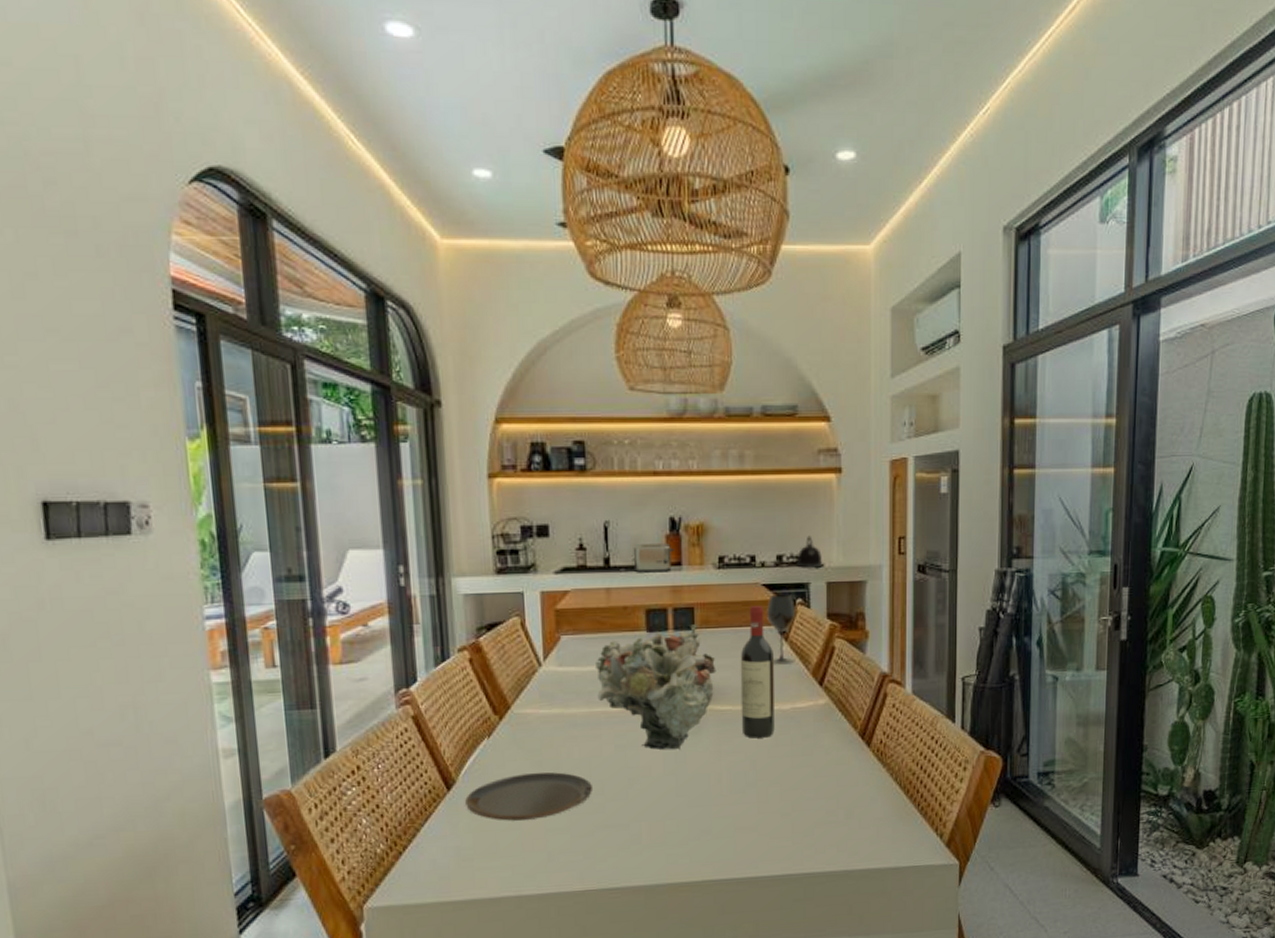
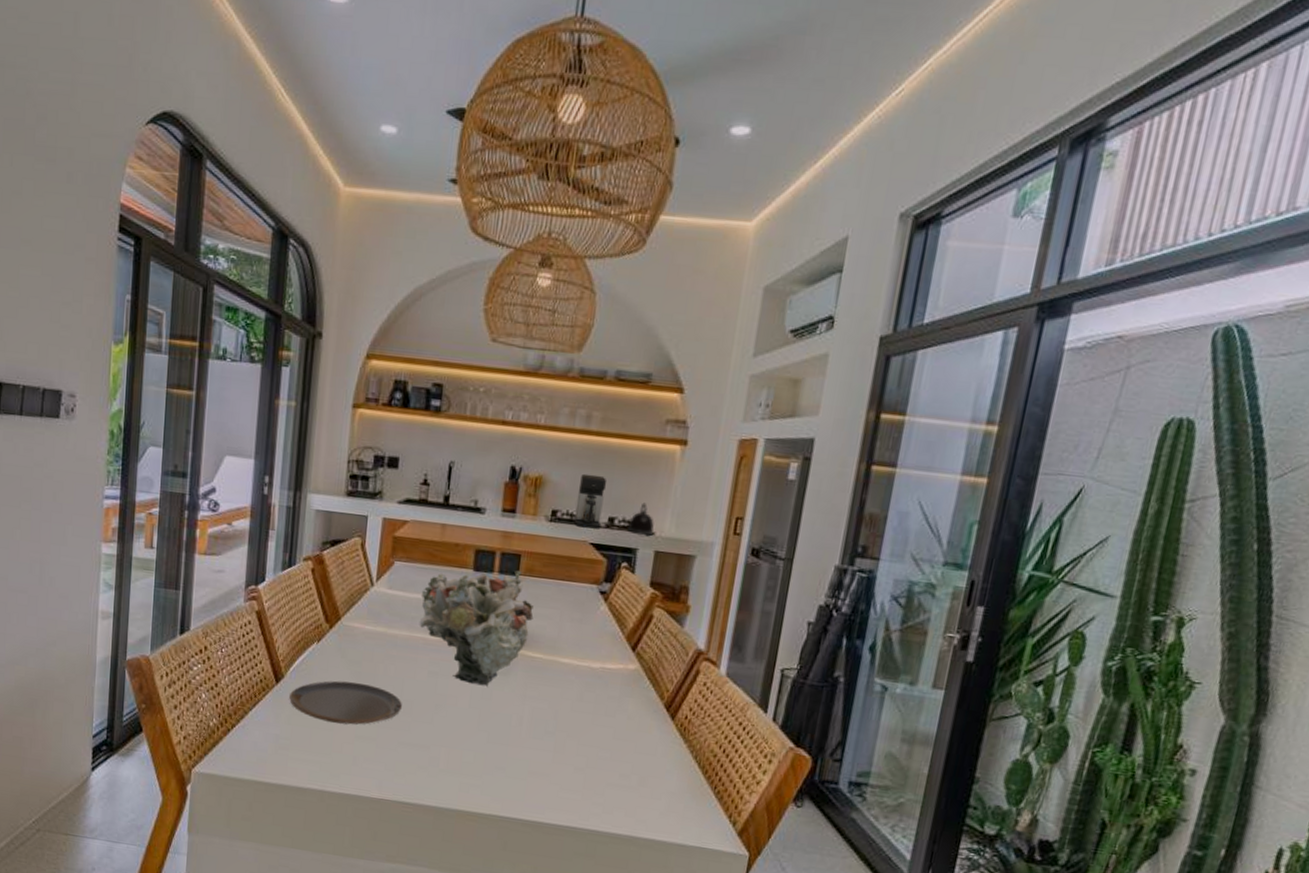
toaster: present [633,542,674,573] -> none [470,486,511,518]
wine bottle: present [740,605,775,739] -> none [548,561,592,691]
coffee maker: none [742,514,771,570] -> present [574,473,606,529]
wineglass: present [767,593,796,665] -> none [590,554,620,625]

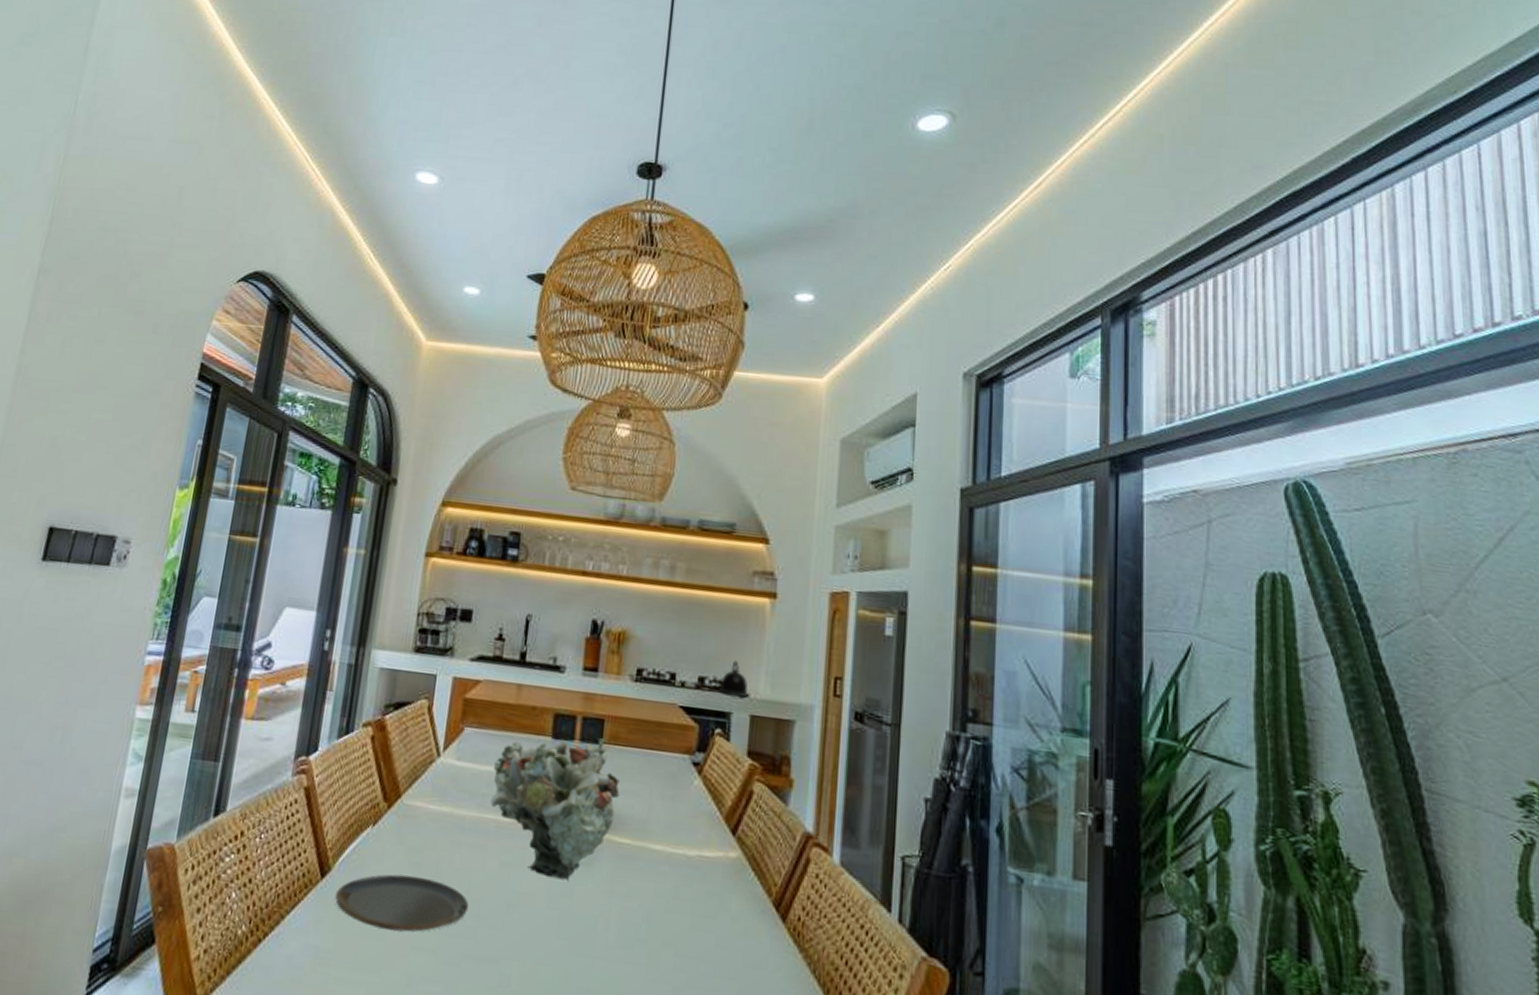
coffee maker: present [574,473,606,529] -> none [661,628,694,690]

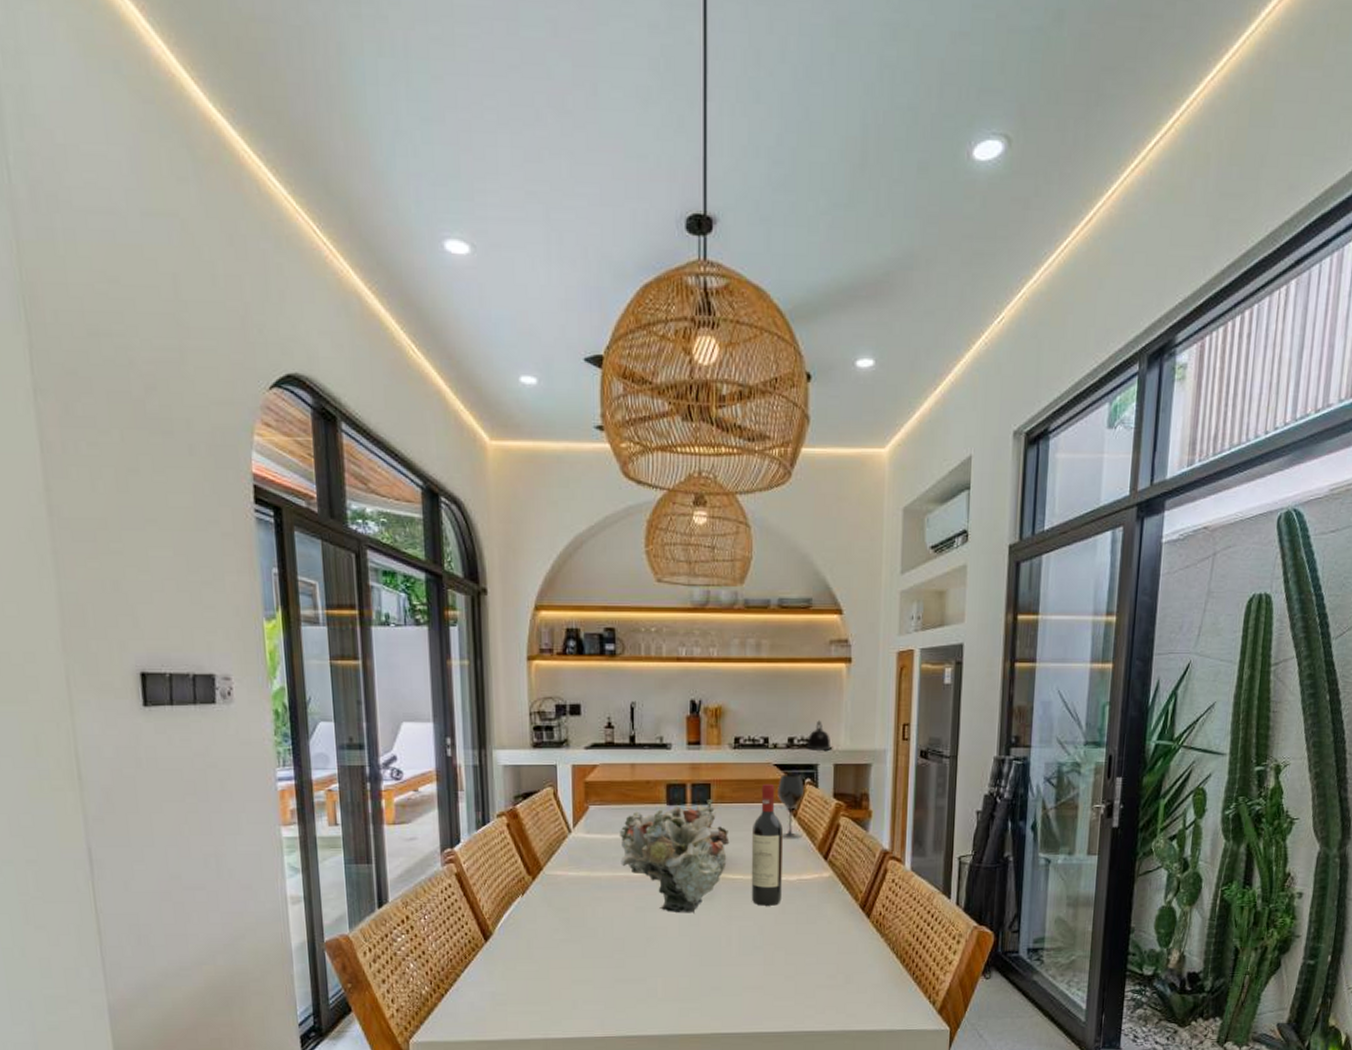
plate: present [335,874,468,932] -> none [501,928,614,971]
wine bottle: none [638,727,685,886] -> present [751,783,784,906]
wineglass: none [681,719,714,803] -> present [778,773,805,839]

